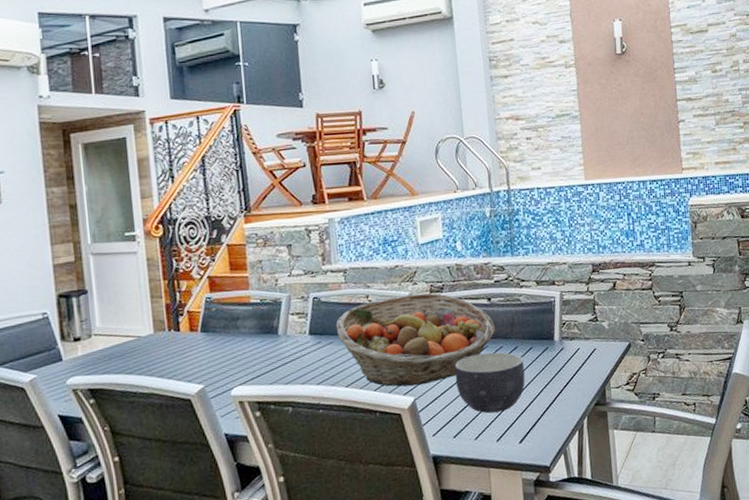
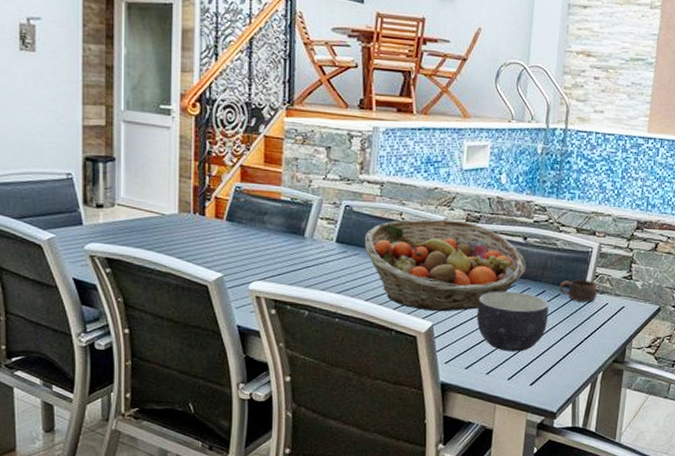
cup: none [530,329,567,352] -> present [559,280,597,302]

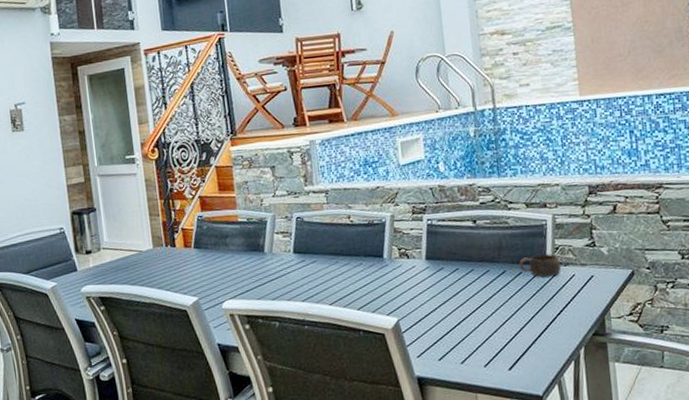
fruit basket: present [364,218,526,312] -> none [318,214,482,307]
bowl: present [476,291,549,352] -> none [439,275,515,338]

